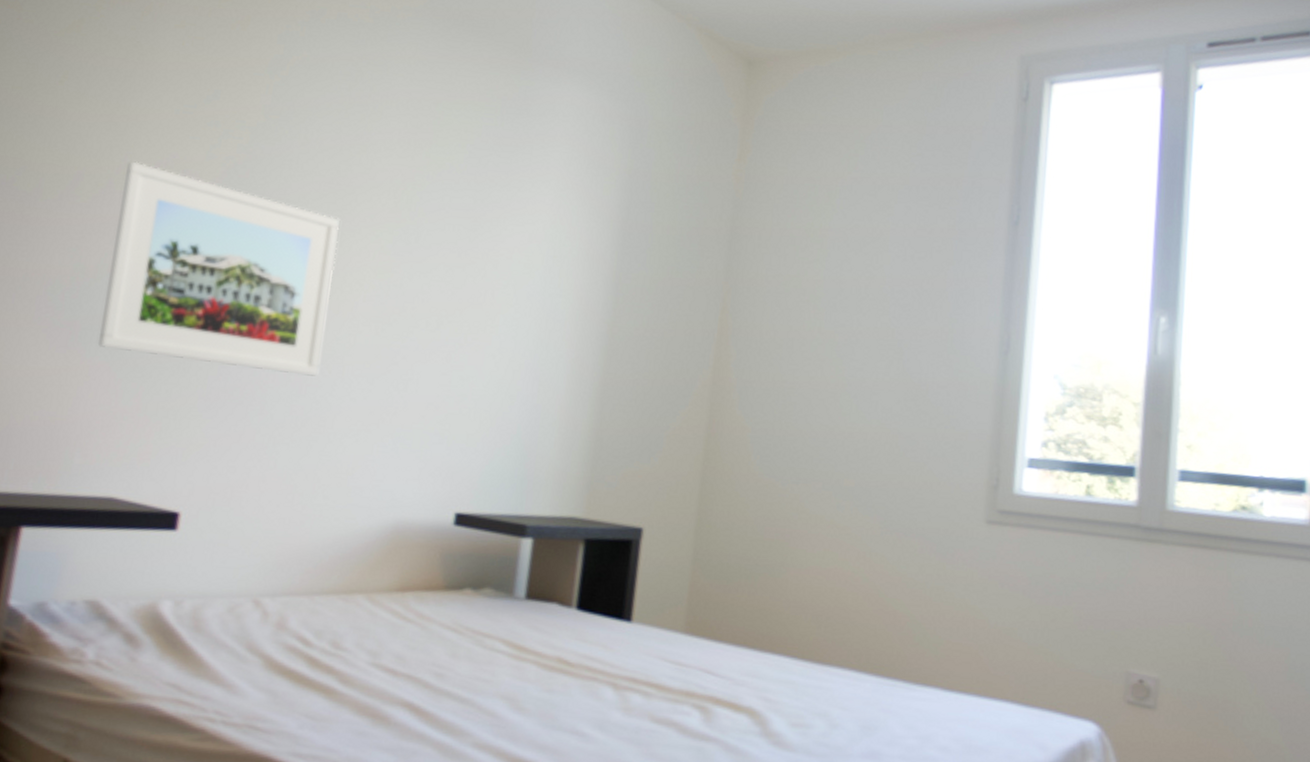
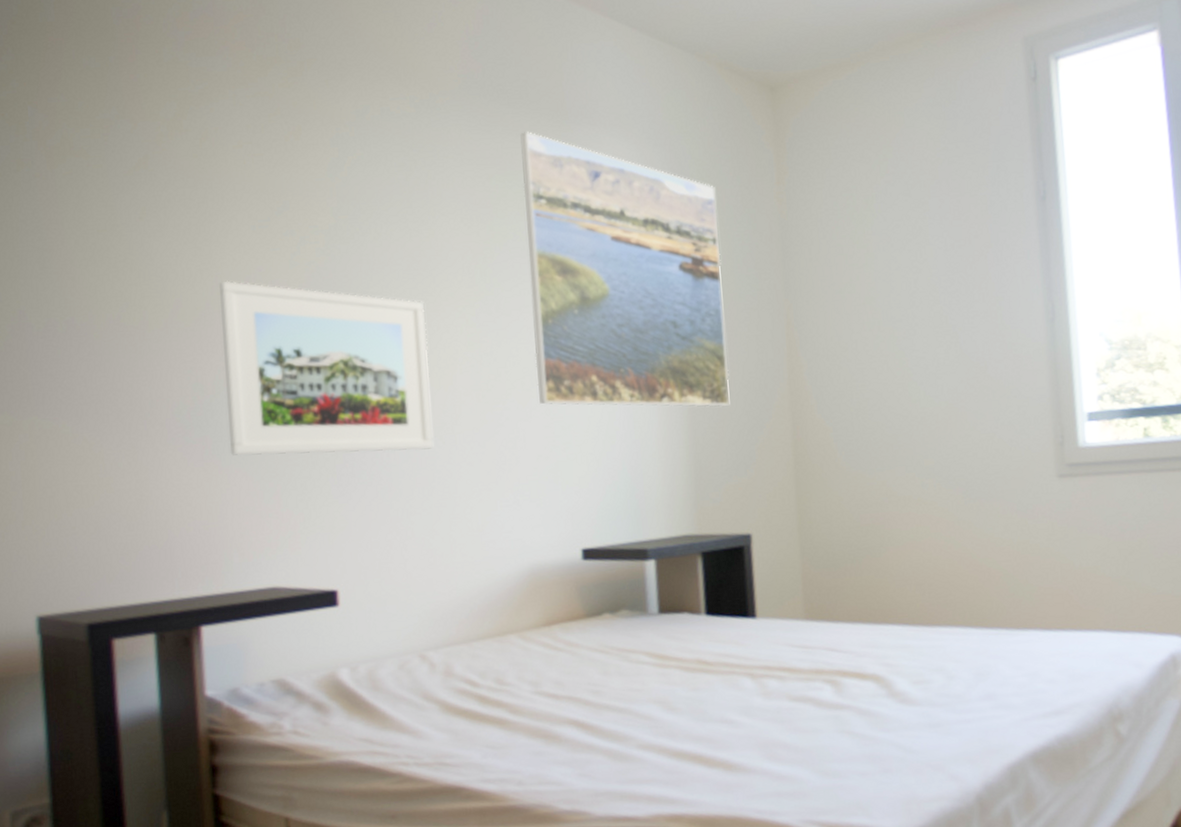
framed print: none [442,61,672,385] -> present [520,130,730,407]

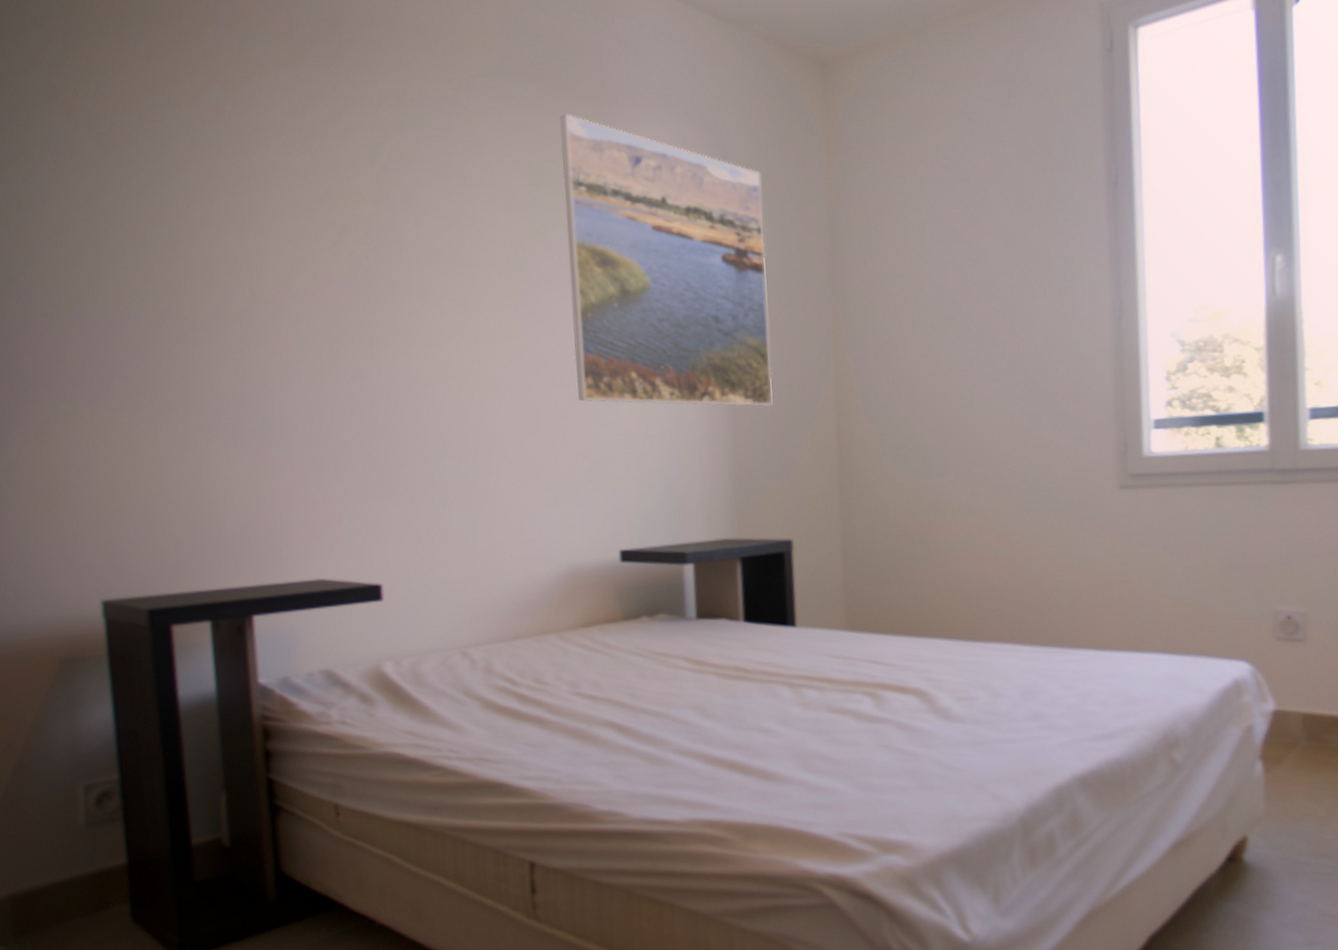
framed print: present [219,280,434,456] -> none [264,271,474,448]

